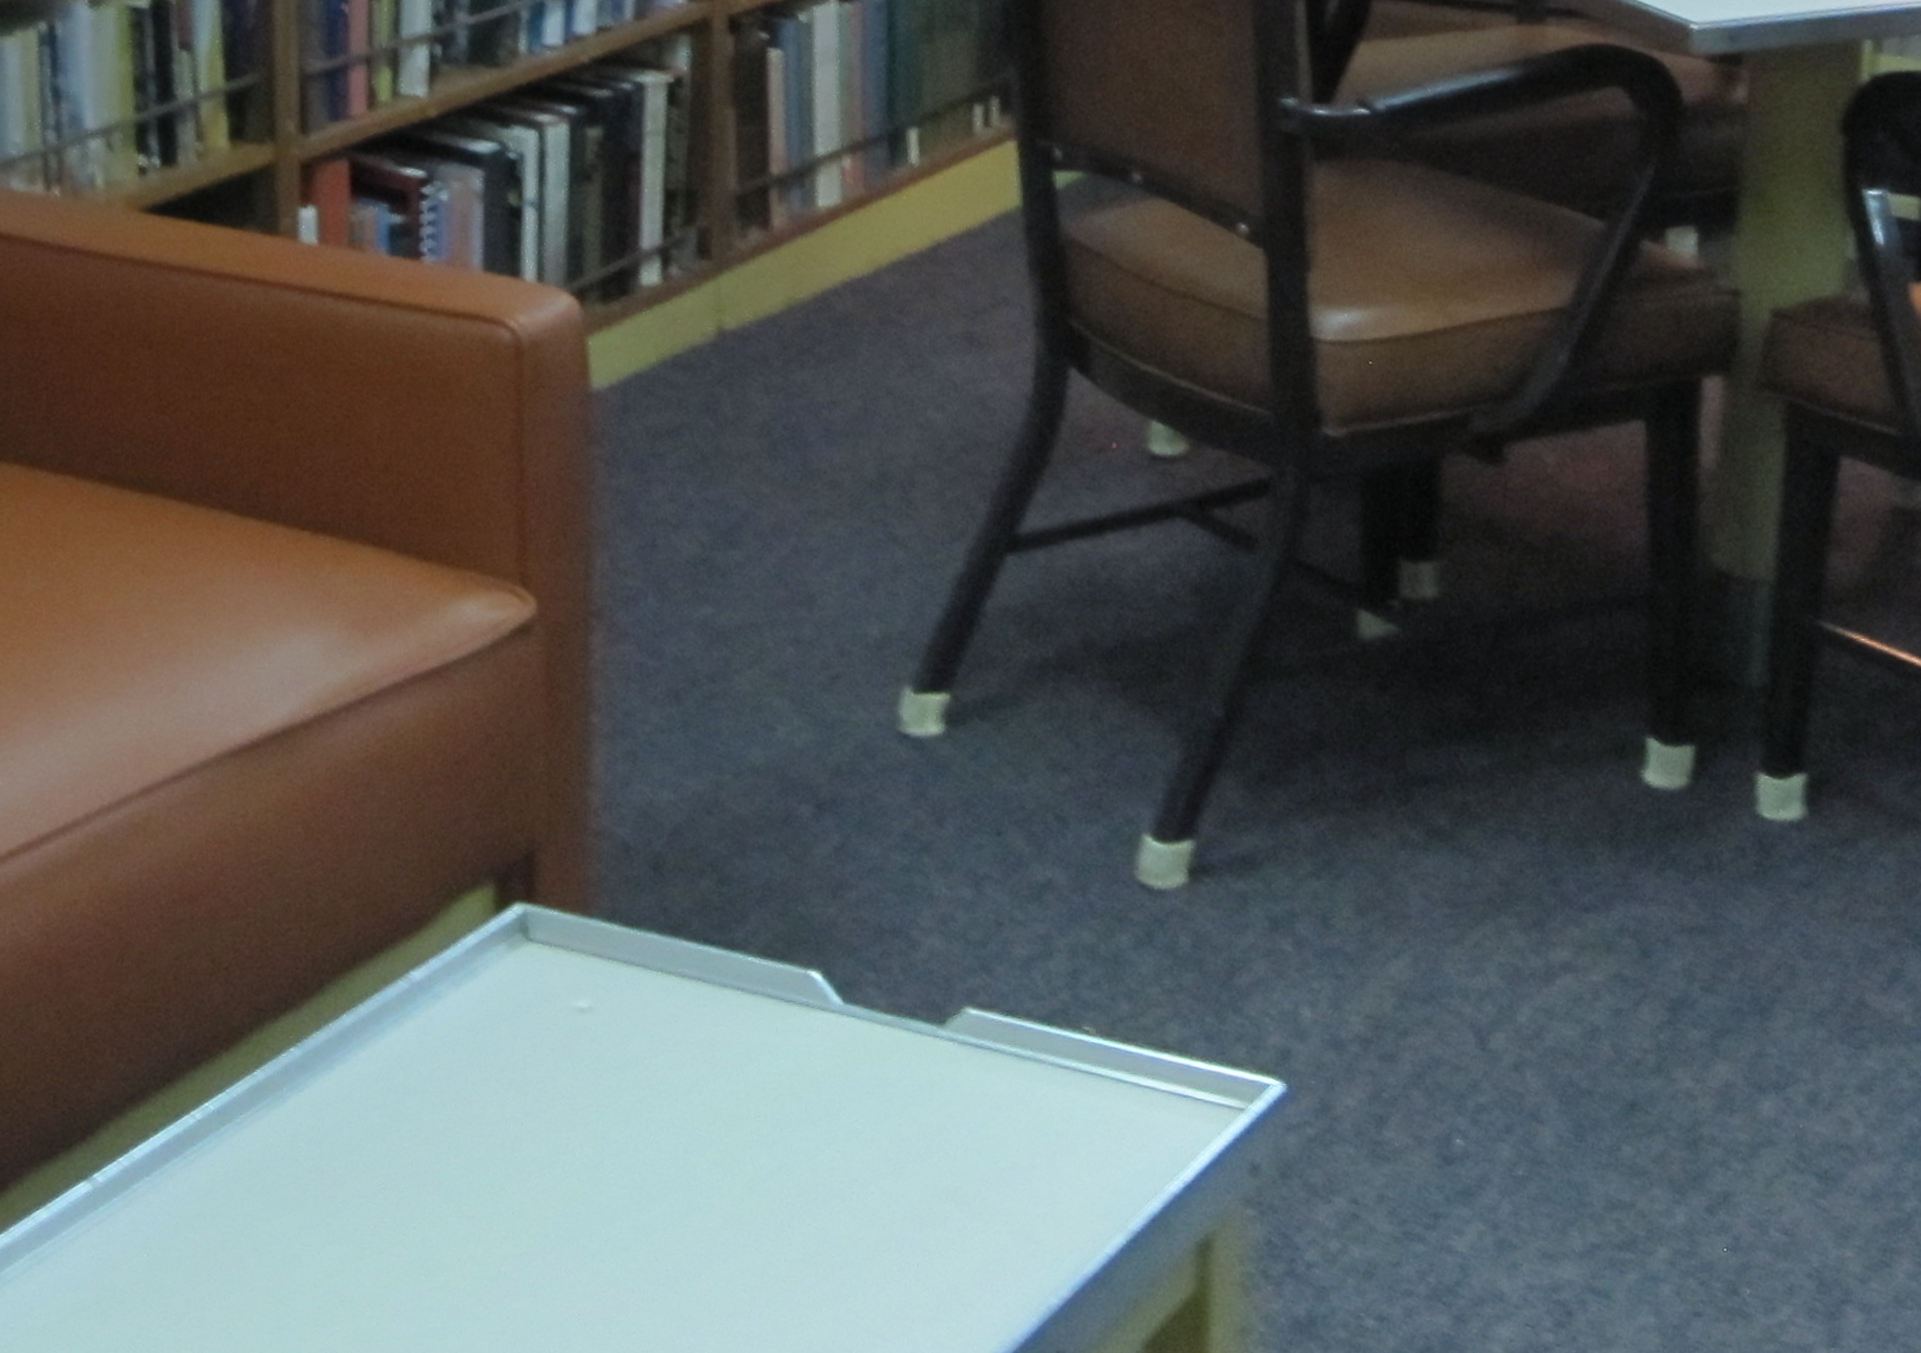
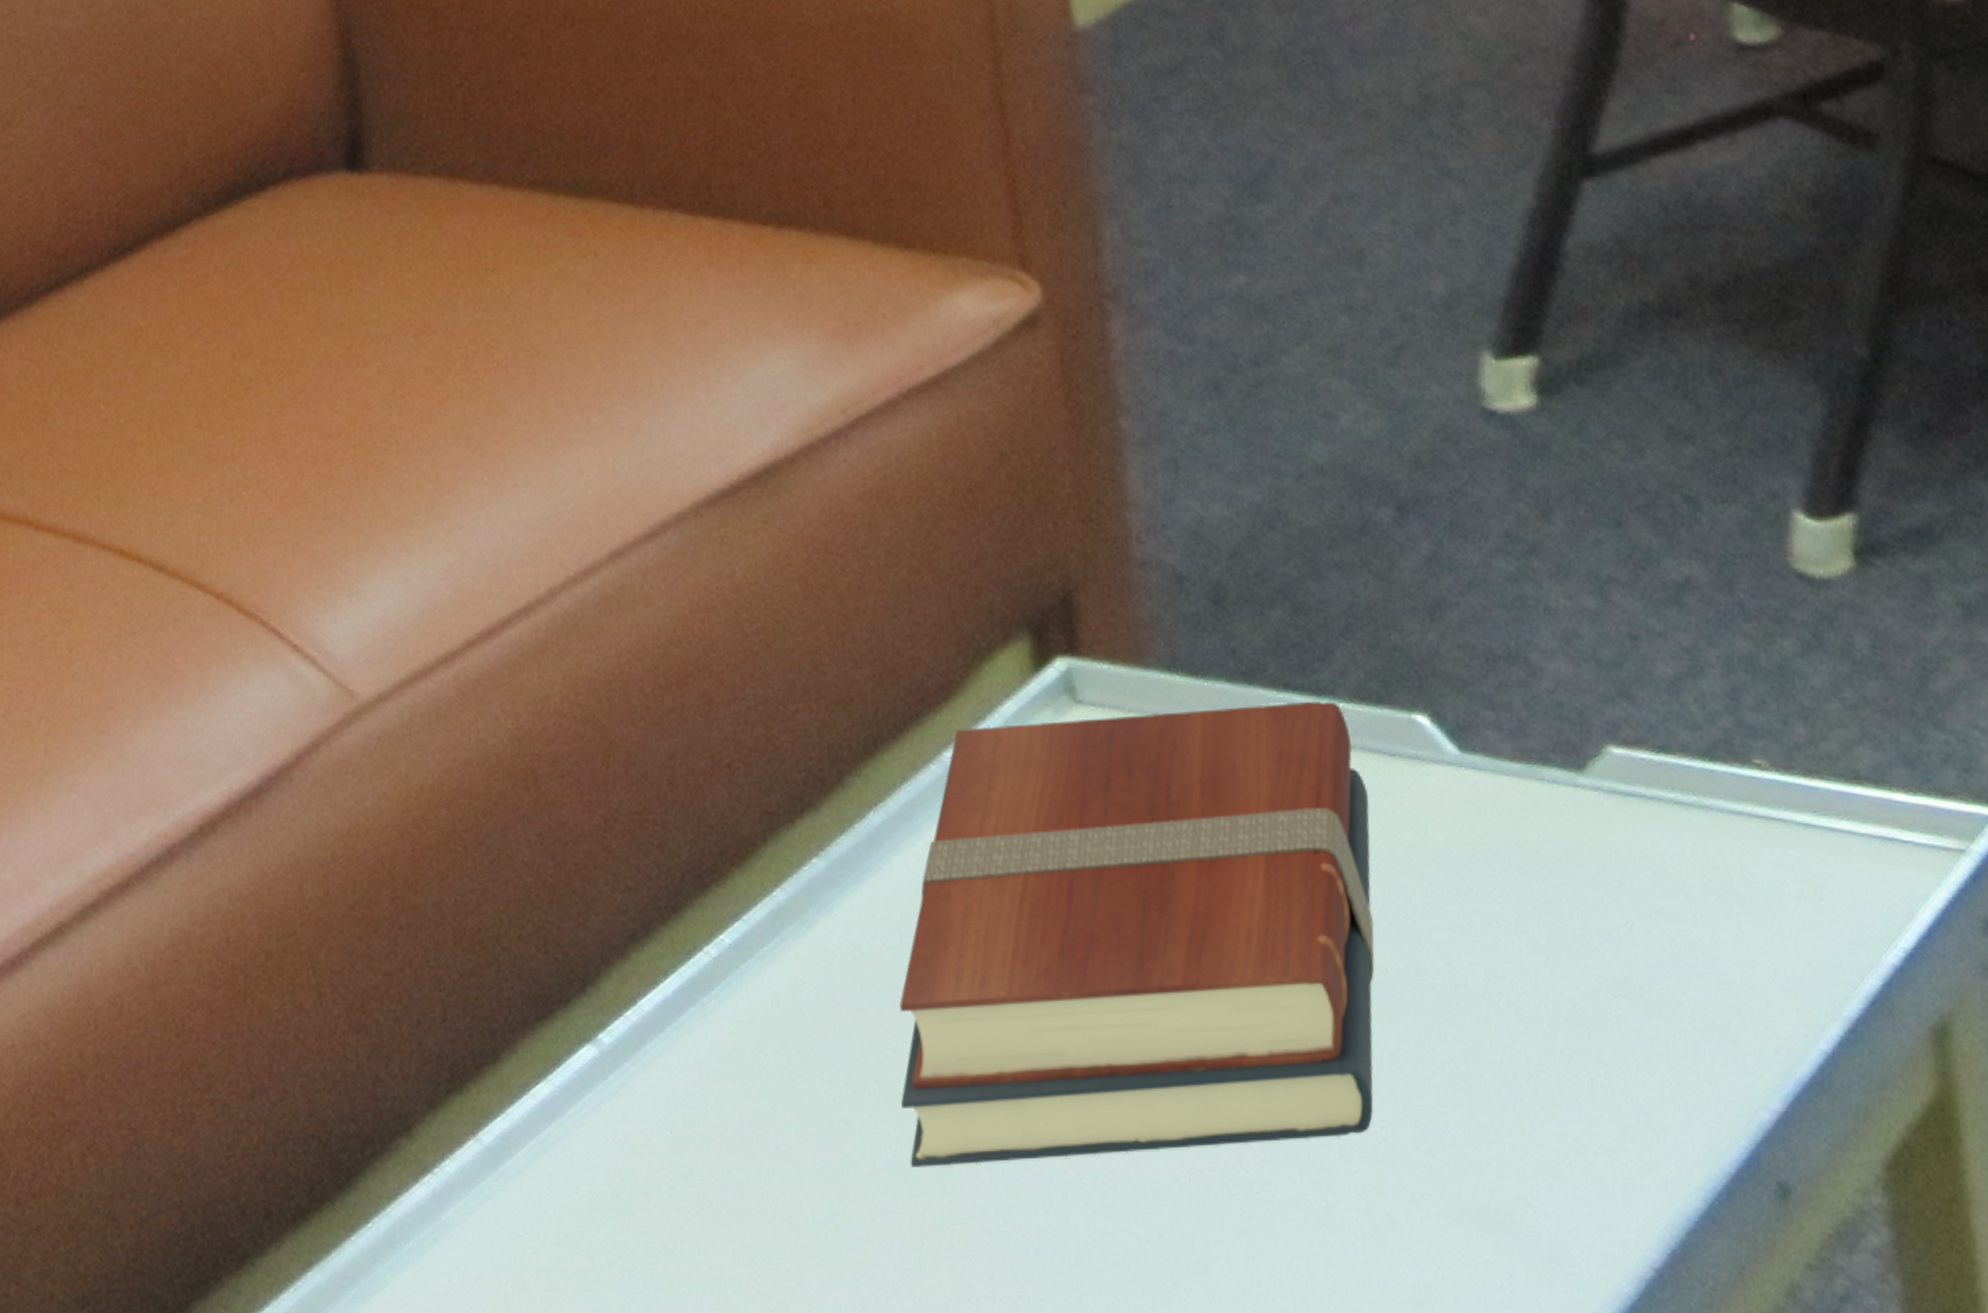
books: none [345,953,764,1296] -> present [899,701,1374,1167]

